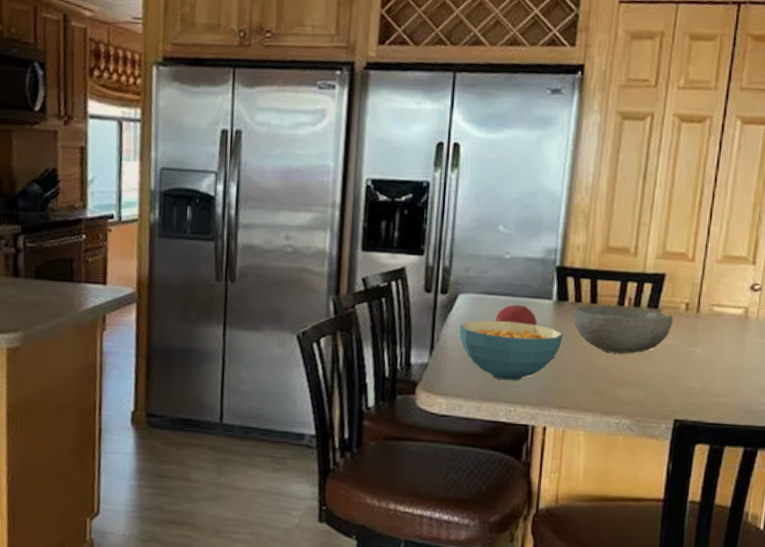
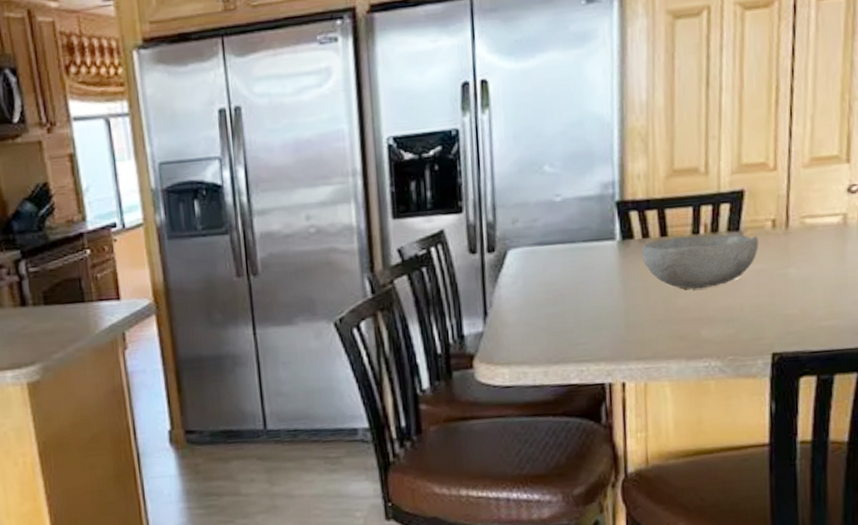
cereal bowl: present [459,320,563,381] -> none [513,270,633,338]
fruit: present [495,304,537,326] -> none [552,250,601,275]

